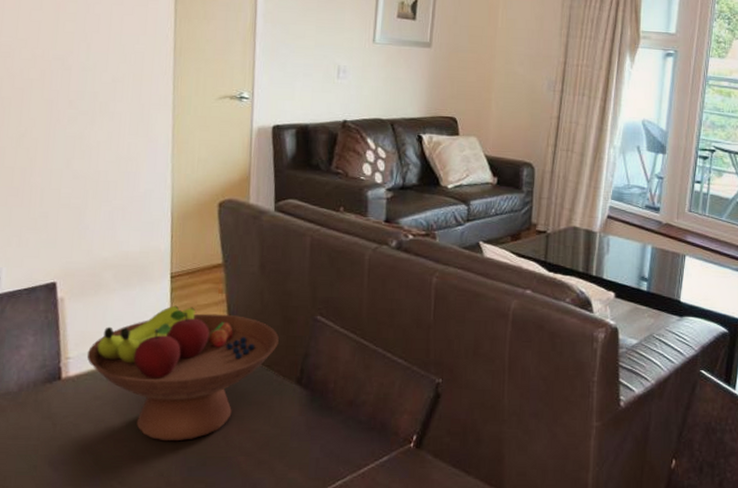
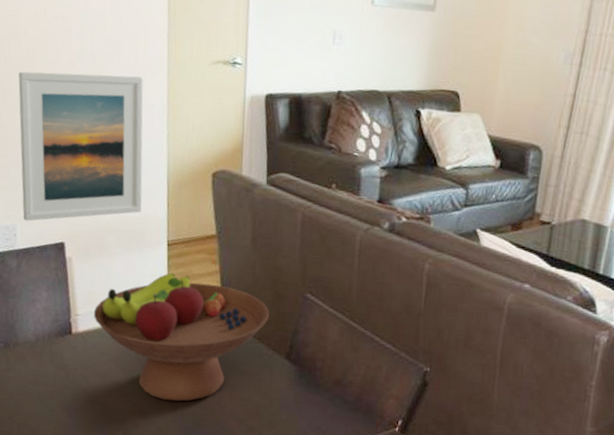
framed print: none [9,111,147,263] -> present [18,71,144,221]

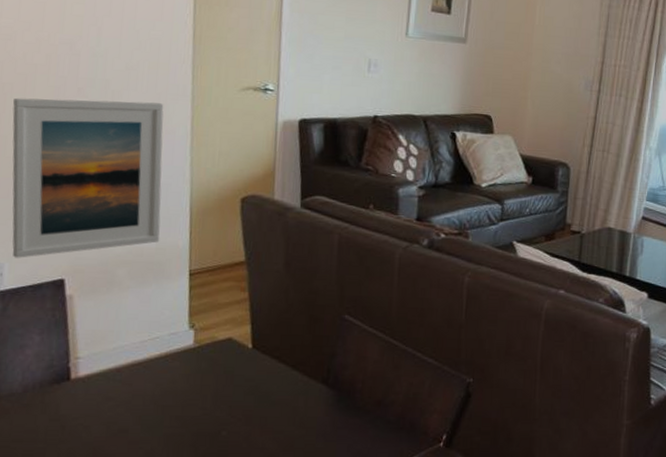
fruit bowl: present [93,272,269,402] -> none [98,303,304,443]

